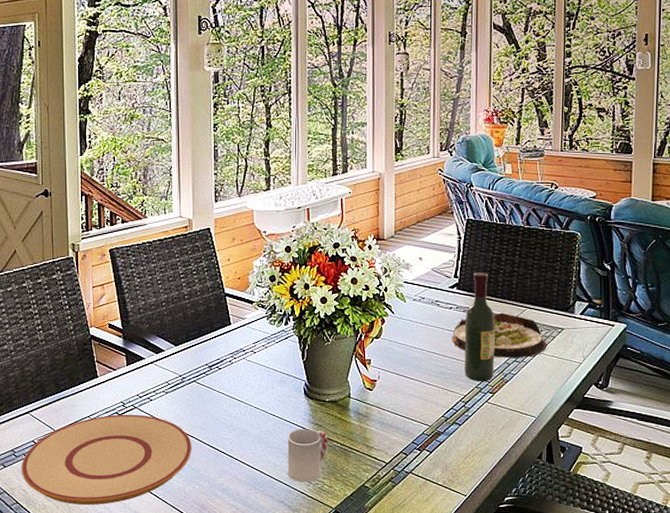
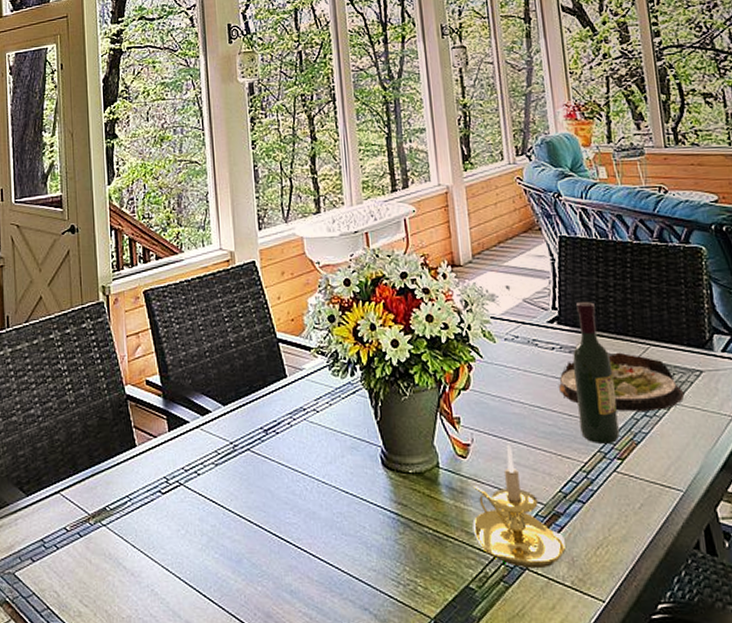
plate: present [21,414,192,505] -> none [52,493,251,612]
cup: present [287,429,328,483] -> none [365,510,417,583]
candle holder: none [372,381,442,473] -> present [472,444,566,569]

